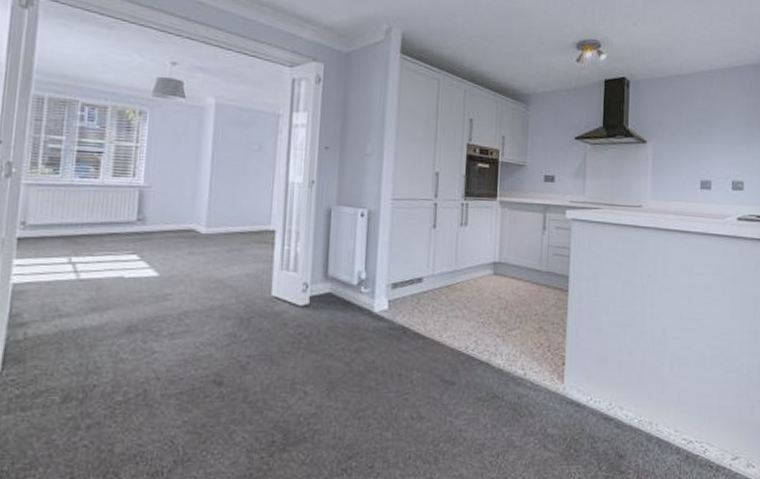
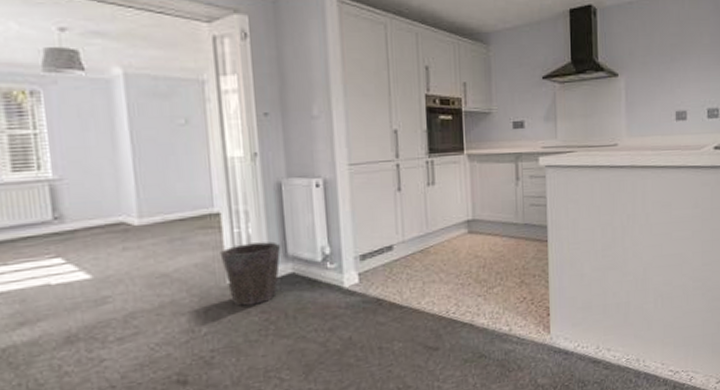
waste bin: none [269,260,322,318] -> present [220,241,281,306]

